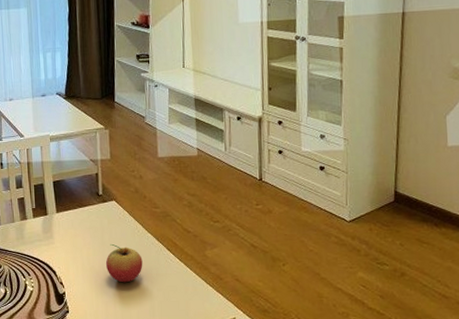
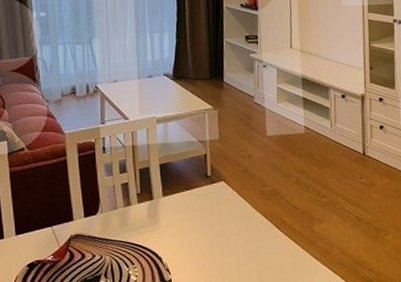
fruit: present [105,243,143,283] -> none [214,225,252,265]

